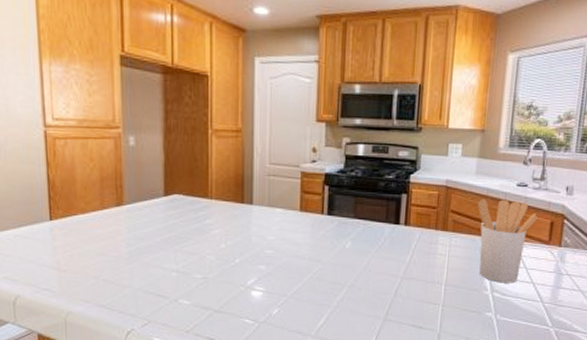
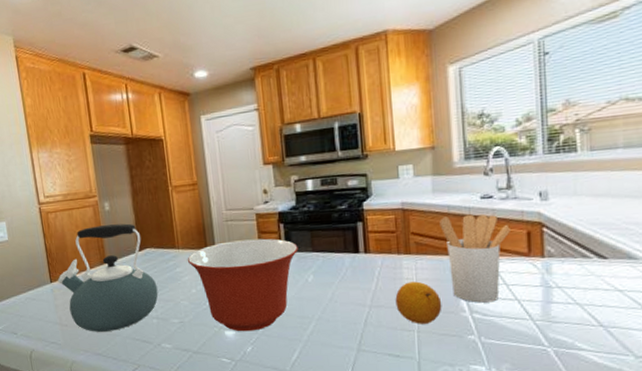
kettle: none [59,161,182,282] -> present [57,223,159,332]
mixing bowl: none [219,197,340,293] -> present [187,238,299,332]
fruit: none [426,257,468,299] -> present [395,281,442,324]

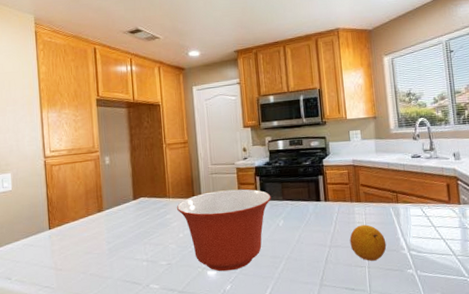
kettle: present [57,223,159,332] -> none [56,175,149,276]
utensil holder: present [439,214,512,303] -> none [382,170,436,242]

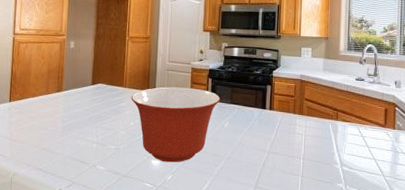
fruit: present [349,224,387,261] -> none [288,136,322,171]

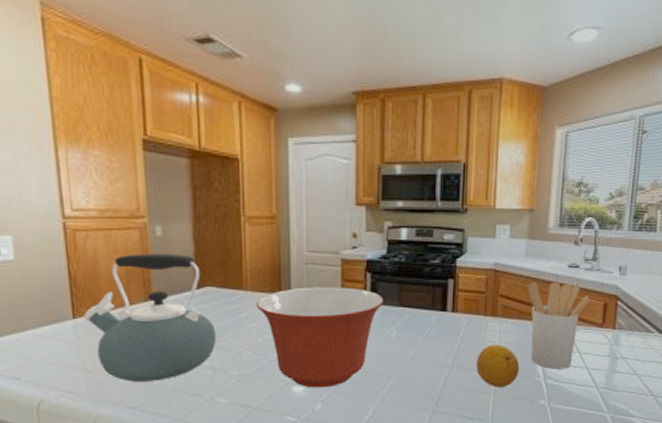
kettle: none [16,59,102,150] -> present [83,254,217,382]
fruit: none [288,136,322,171] -> present [476,344,520,387]
utensil holder: none [326,90,375,159] -> present [528,282,591,369]

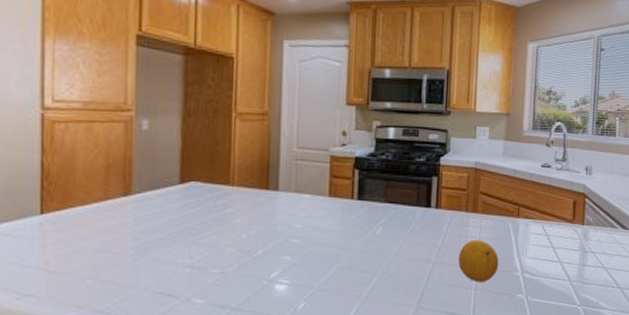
kettle: present [83,254,217,382] -> none [52,147,198,282]
mixing bowl: present [255,287,384,388] -> none [241,183,371,286]
utensil holder: present [528,282,591,369] -> none [505,180,562,264]

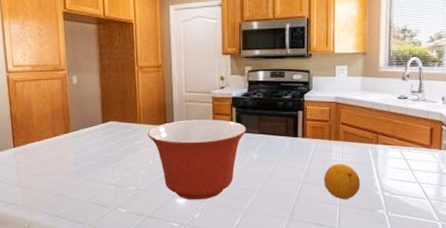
mixing bowl: none [241,183,371,286] -> present [147,119,247,200]

